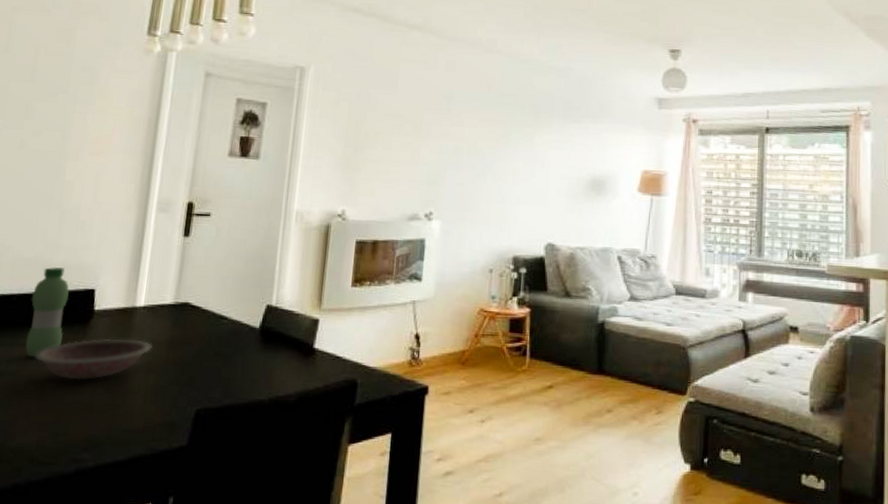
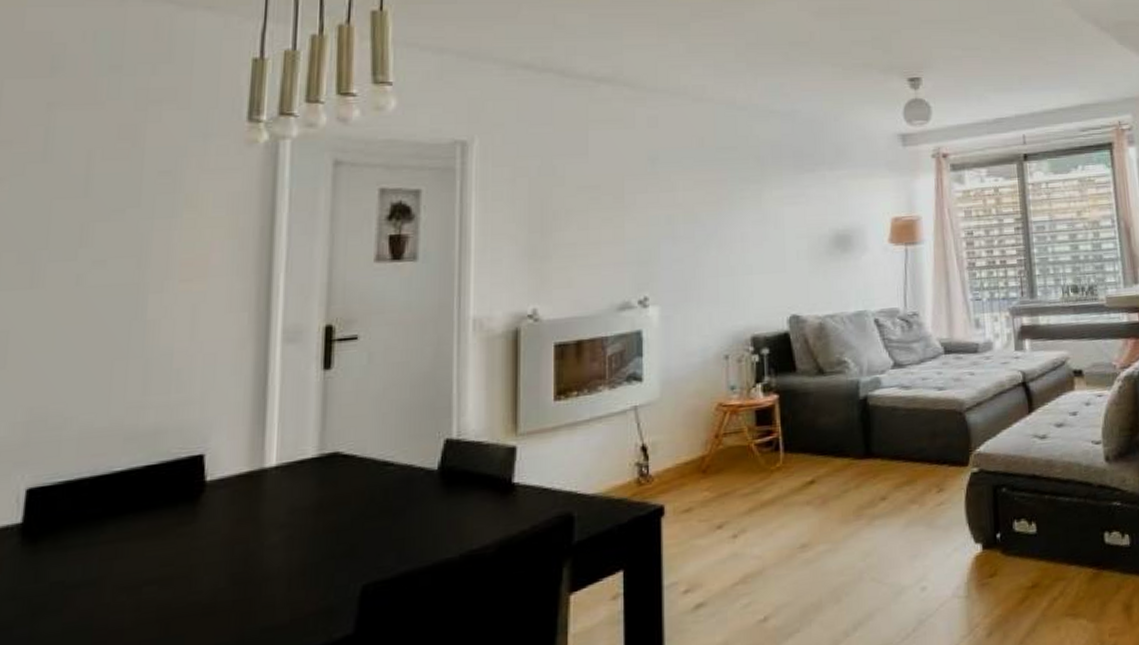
water bottle: present [25,267,69,358] -> none [107,433,167,558]
bowl: present [35,338,152,381] -> none [124,510,293,578]

